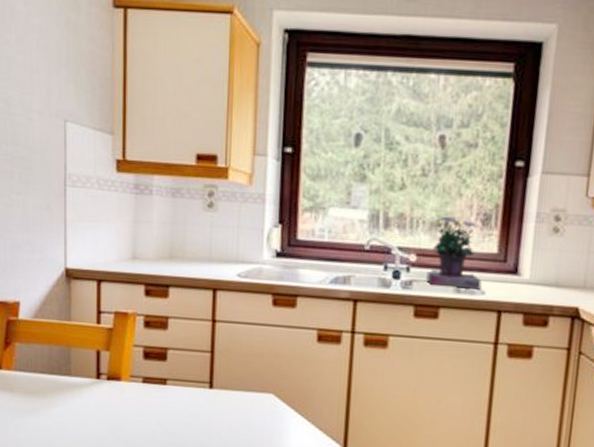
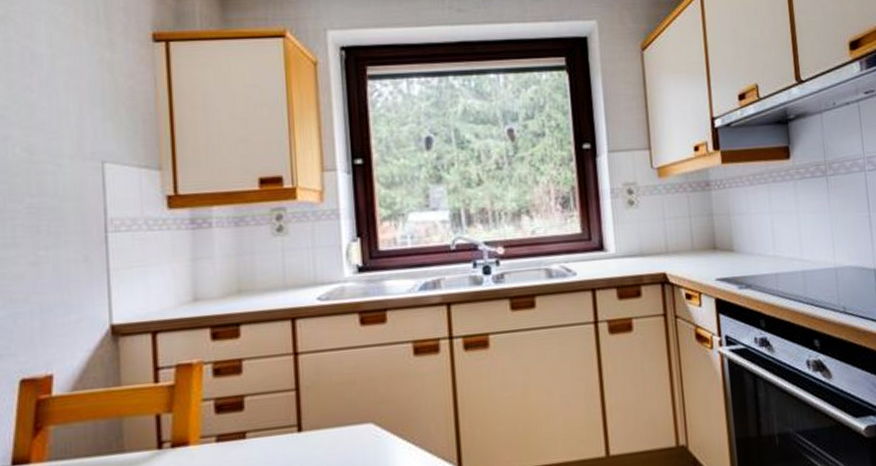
potted flower: present [426,216,482,290] -> none [516,204,572,276]

